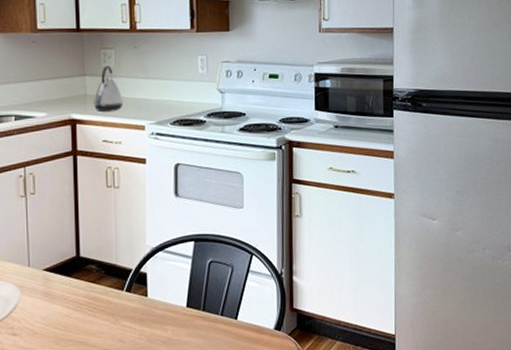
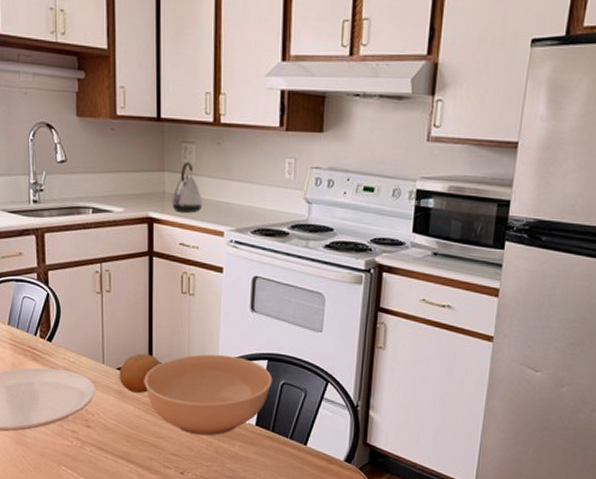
fruit: none [45,251,88,292] -> present [119,354,160,394]
bowl: none [72,241,200,326] -> present [144,354,273,436]

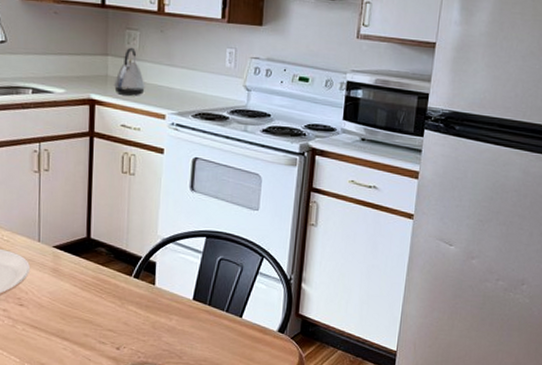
fruit: present [119,354,160,394] -> none [55,232,98,271]
bowl: present [144,354,273,436] -> none [81,231,210,311]

